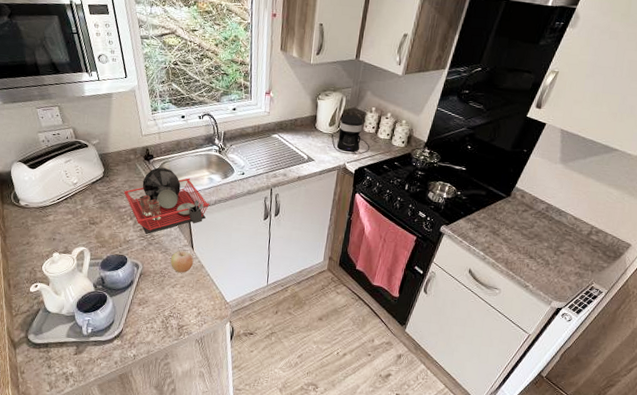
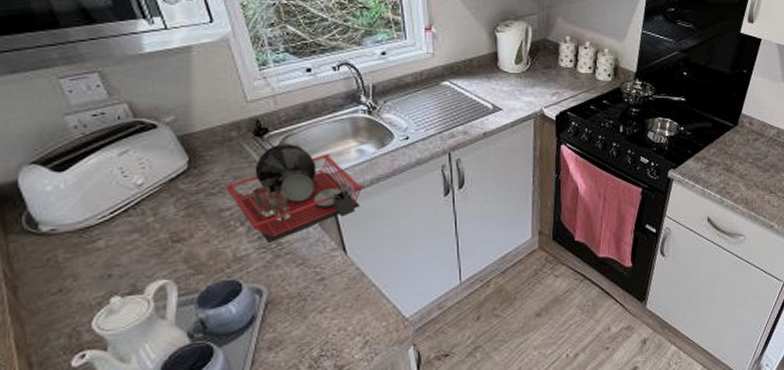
fruit: present [170,250,194,273] -> none [312,257,349,290]
coffee maker: present [331,114,370,155] -> none [519,47,571,97]

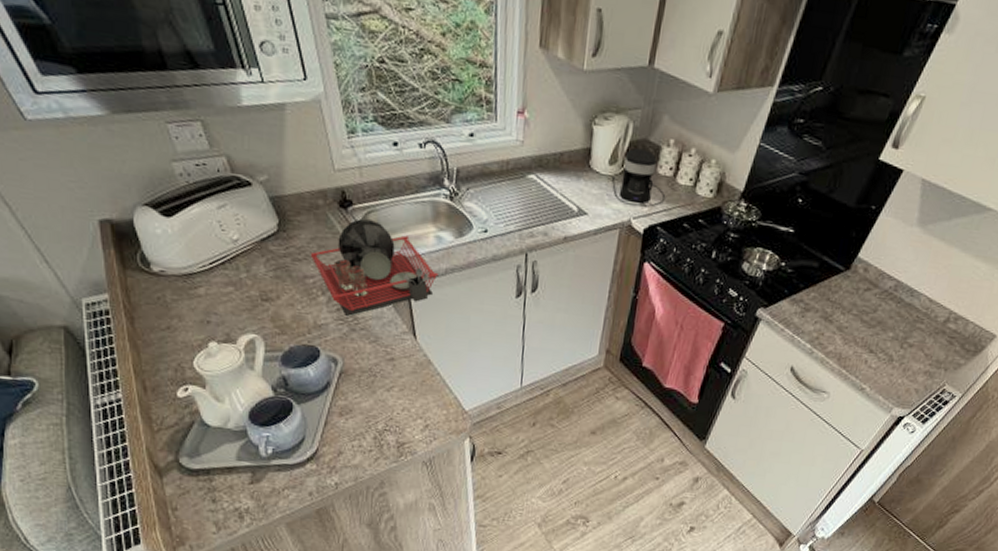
coffee maker: none [519,47,571,97] -> present [611,147,666,207]

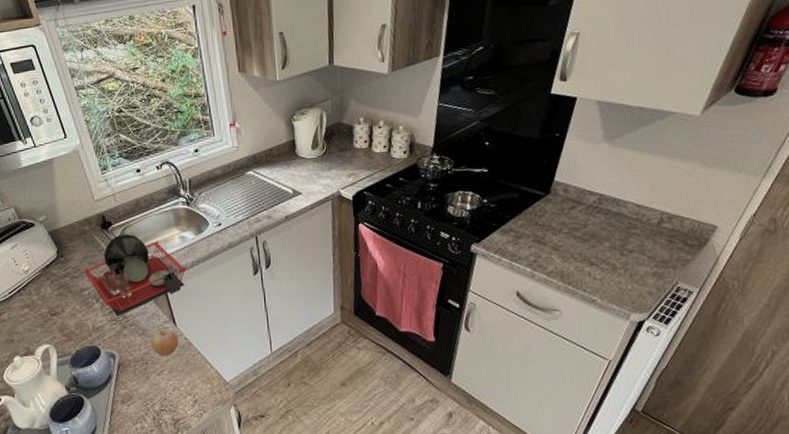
fruit: none [383,339,417,371] -> present [151,328,179,356]
coffee maker: present [611,147,666,207] -> none [316,130,366,179]

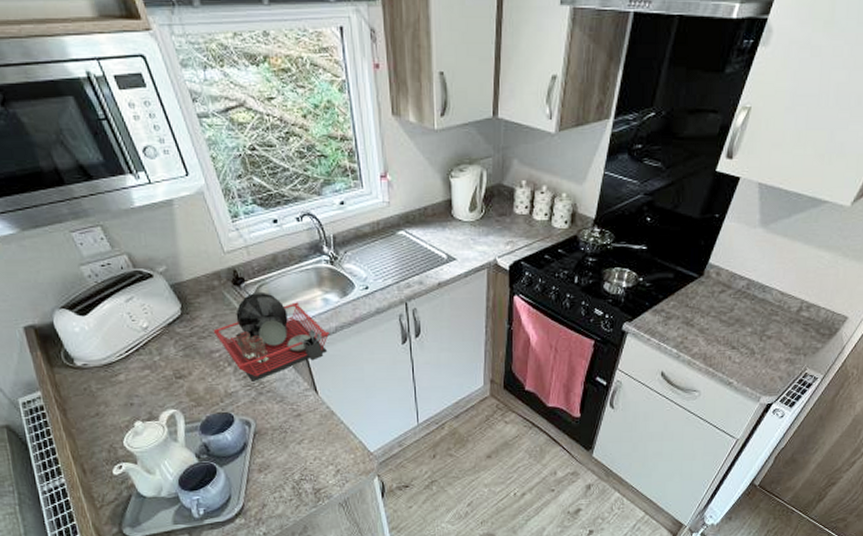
fruit: present [151,328,179,356] -> none [290,396,321,425]

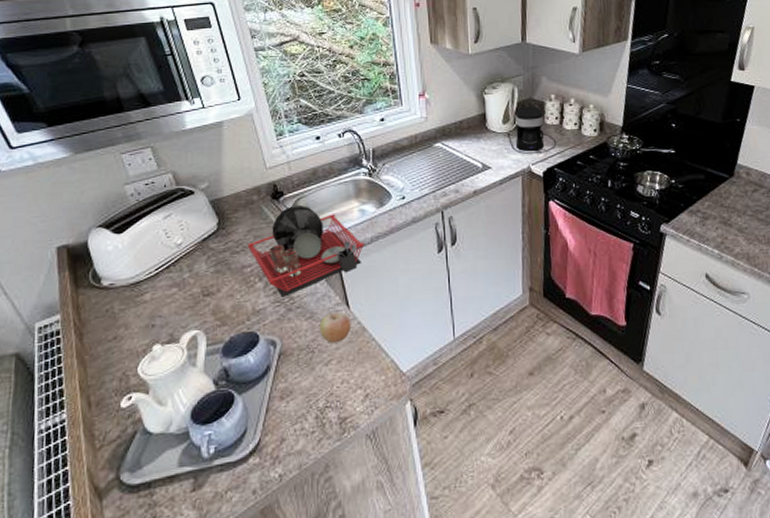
fruit: none [290,396,321,425] -> present [319,311,352,343]
coffee maker: none [473,192,525,247] -> present [507,106,557,155]

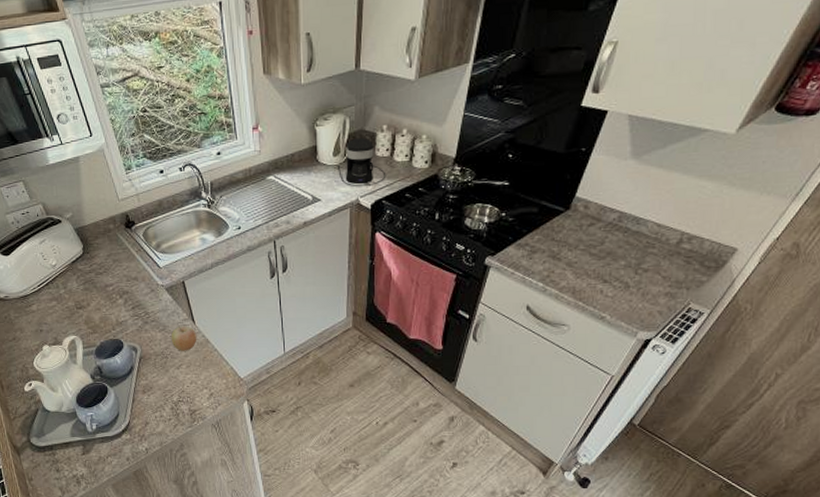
dish rack: present [247,204,365,297] -> none [108,233,206,312]

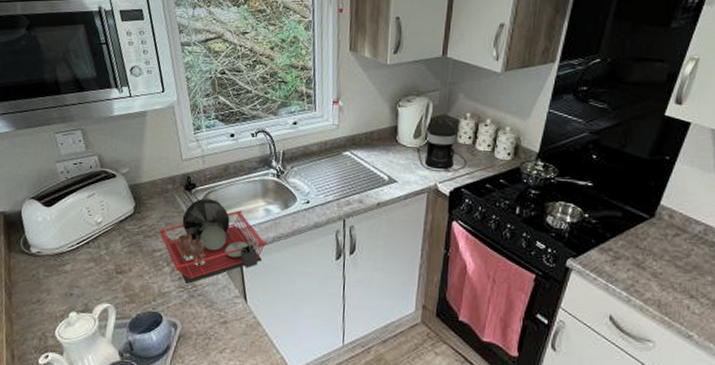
dish rack: none [108,233,206,312] -> present [159,198,267,284]
fruit: present [171,326,197,351] -> none [217,303,248,333]

